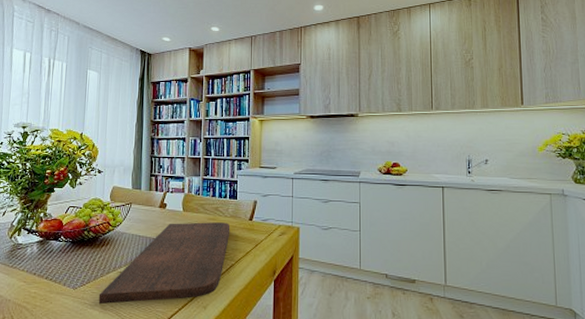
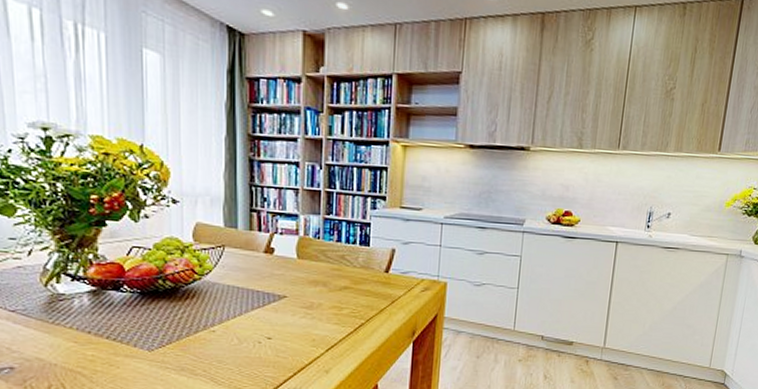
cutting board: present [98,222,231,305] -> none [185,272,361,369]

